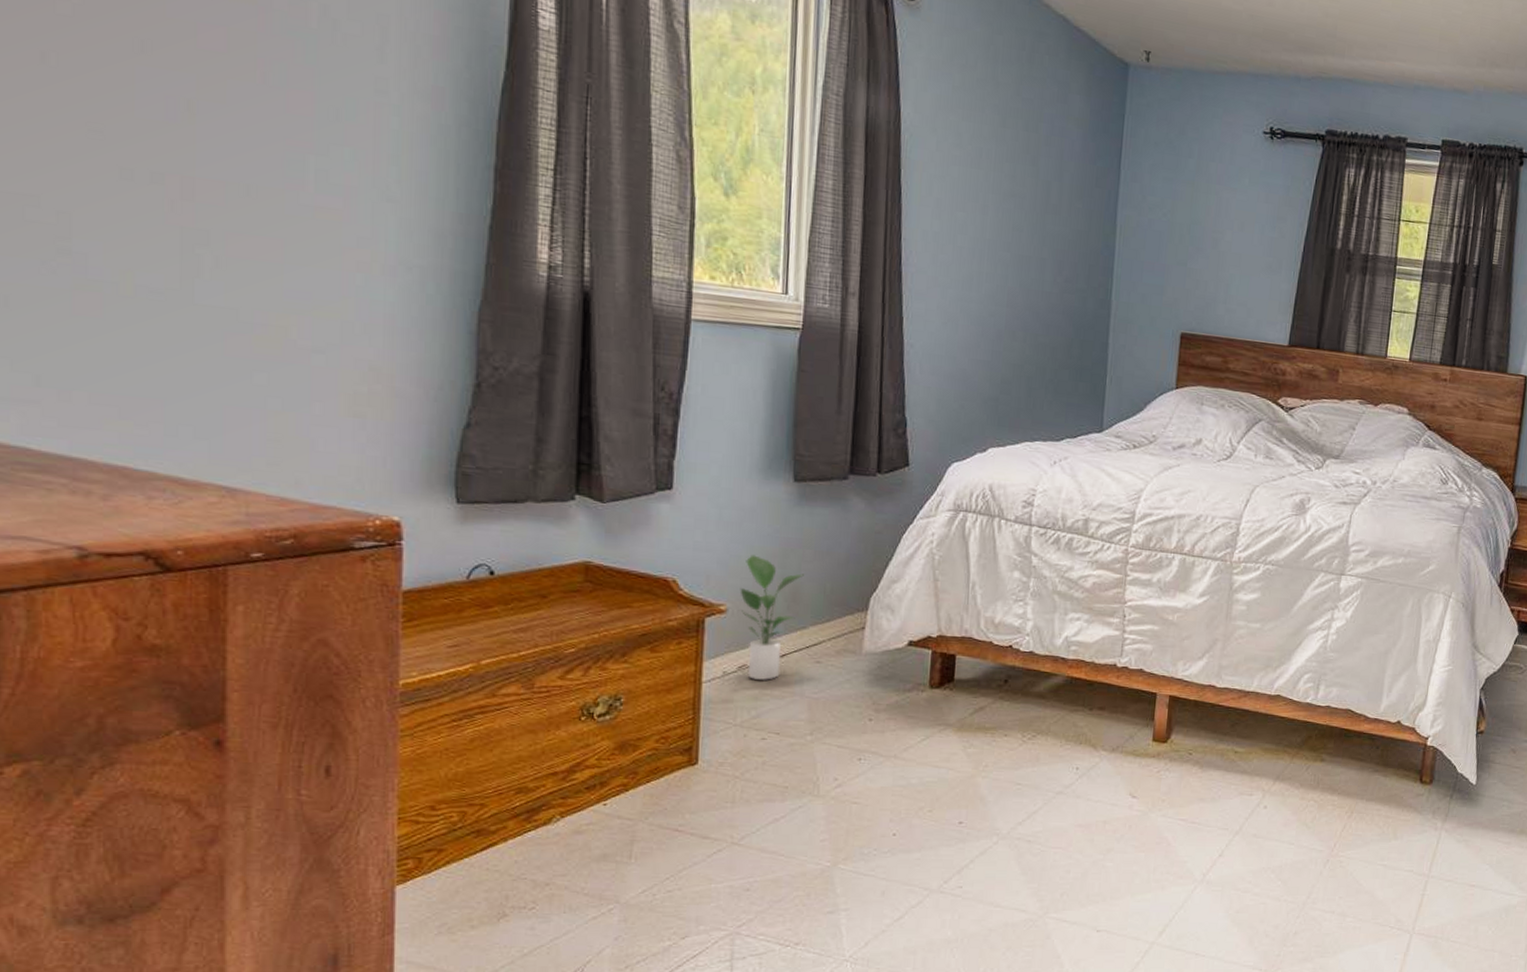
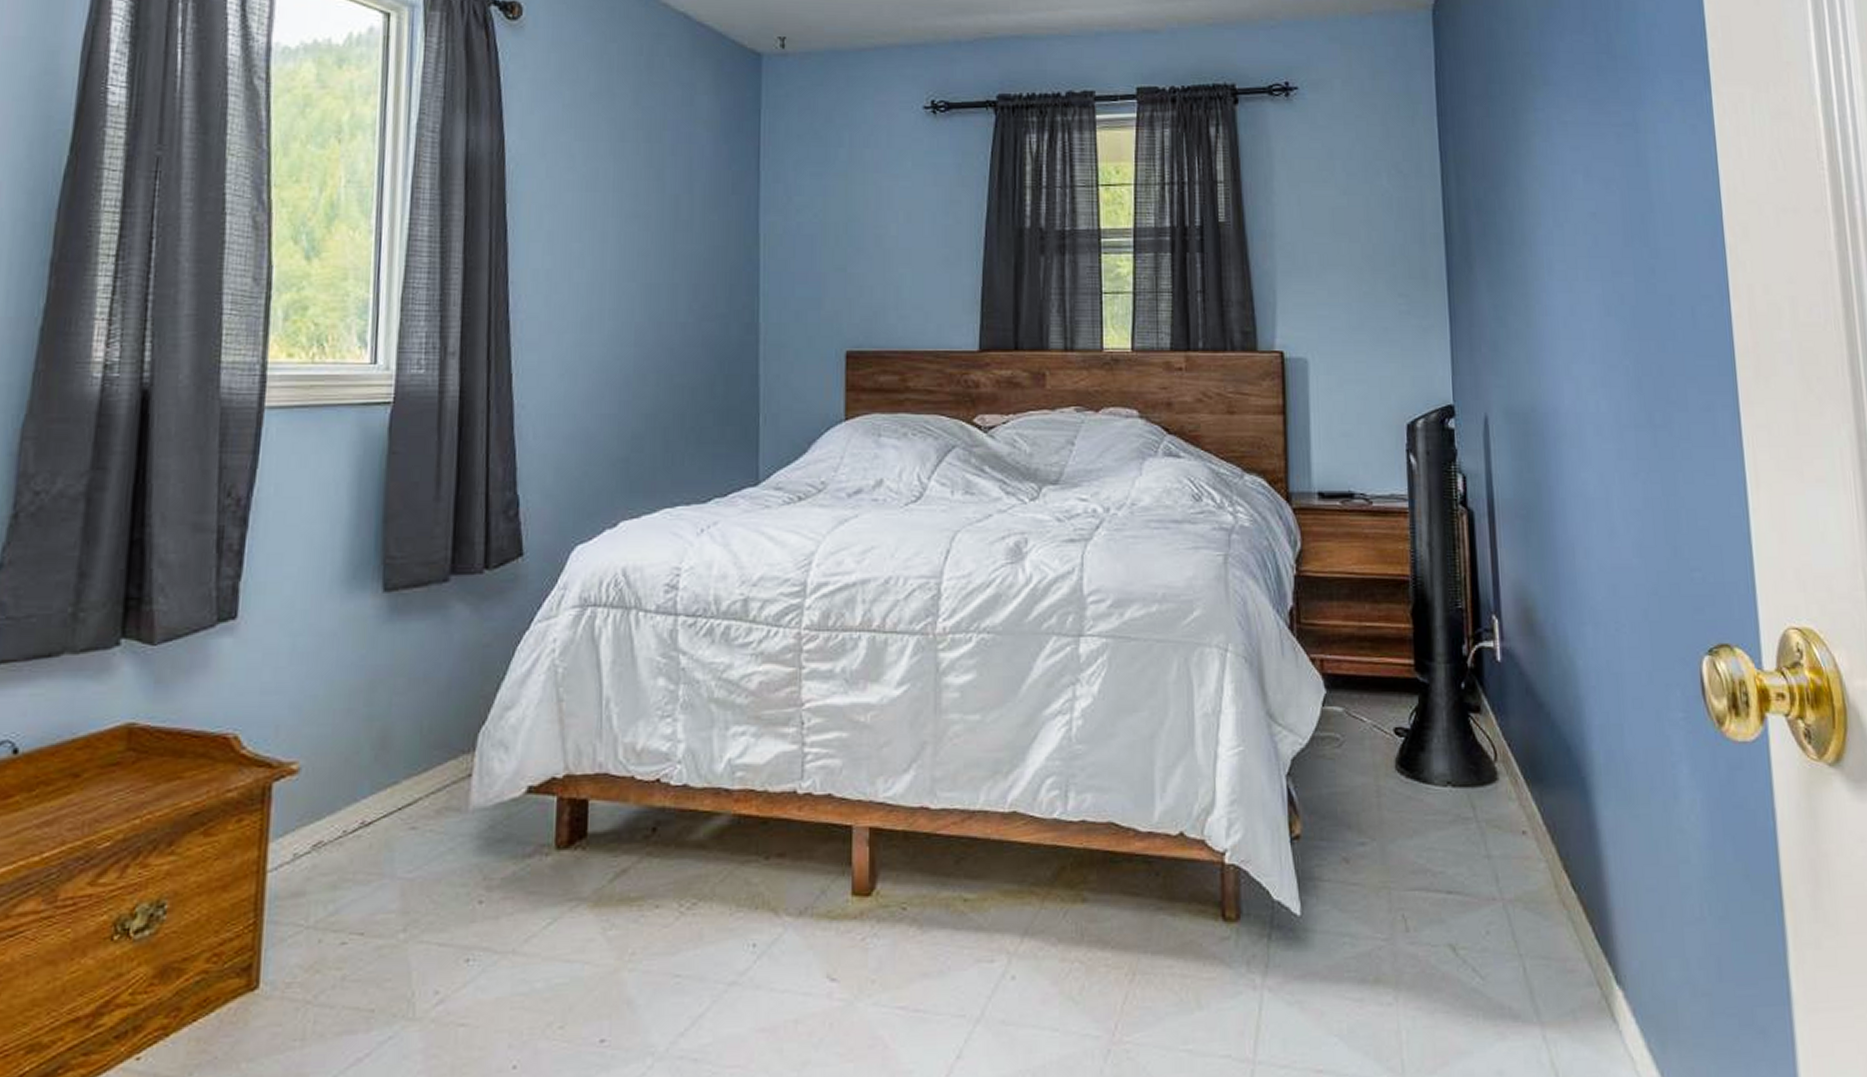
potted plant: present [740,555,804,680] -> none [316,692,395,861]

